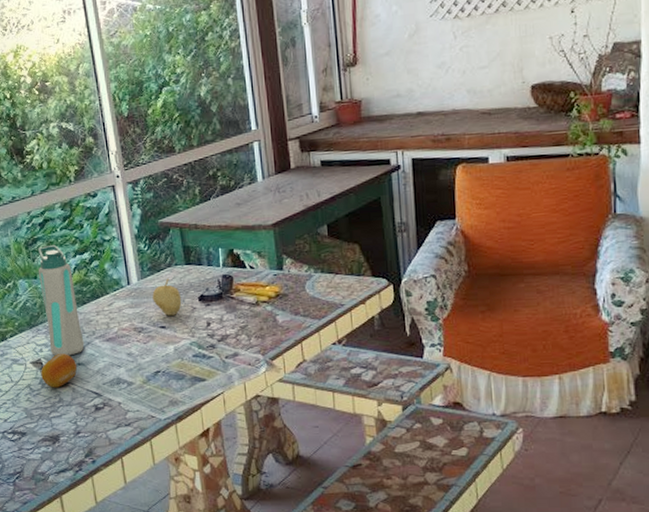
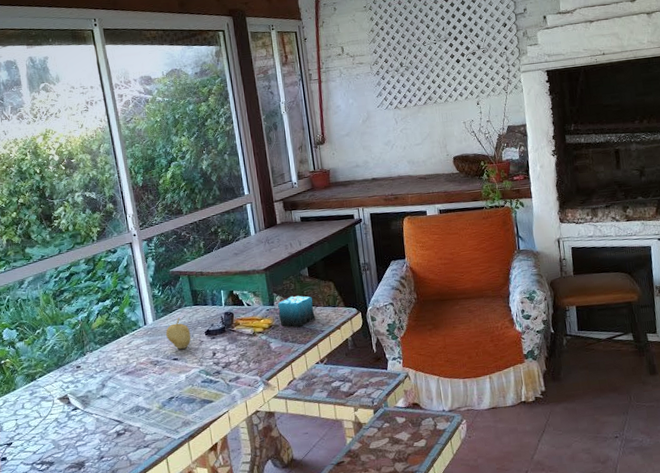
water bottle: present [38,244,84,357] -> none [64,294,107,392]
fruit: present [41,352,77,388] -> none [67,387,100,420]
candle: none [288,259,334,299] -> present [278,295,315,328]

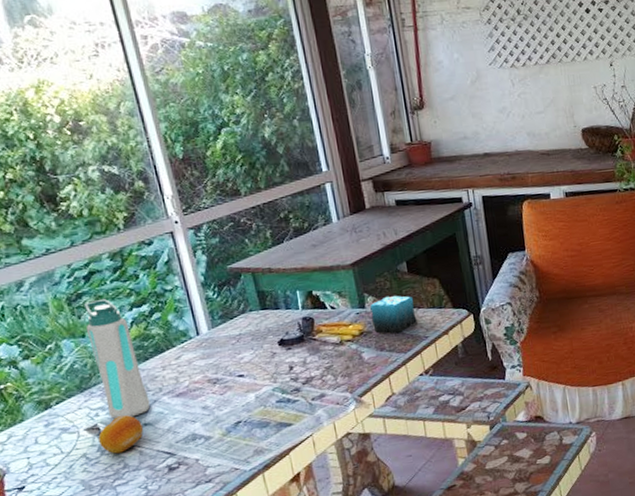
water bottle: none [64,294,107,392] -> present [84,298,150,420]
fruit: none [67,387,100,420] -> present [98,414,144,454]
fruit: present [166,317,191,349] -> none [226,325,260,364]

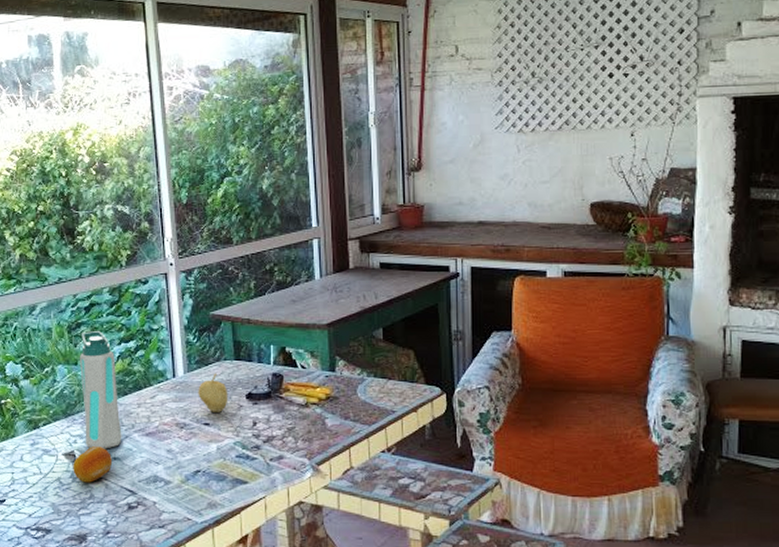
fruit: none [226,325,260,364] -> present [198,373,228,412]
candle: present [370,295,417,334] -> none [340,362,386,404]

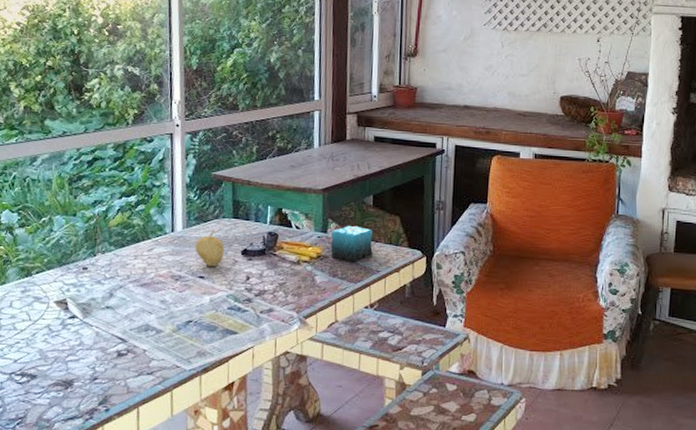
fruit: present [73,445,112,483] -> none [64,294,105,330]
water bottle: present [79,330,122,449] -> none [78,183,117,298]
candle: none [340,362,386,404] -> present [331,225,374,263]

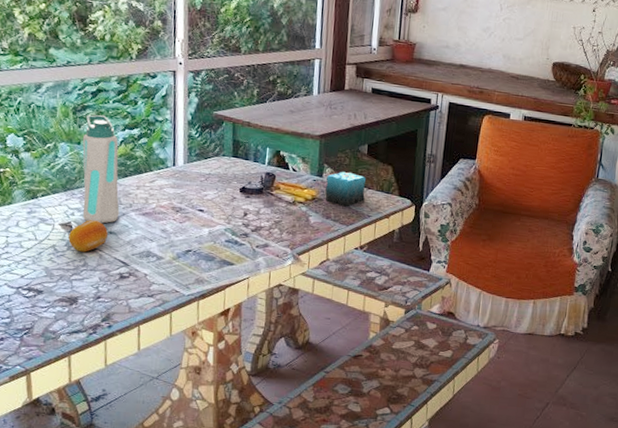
fruit: none [64,294,105,330] -> present [68,219,108,252]
water bottle: none [78,183,117,298] -> present [82,114,120,224]
fruit: present [195,229,225,267] -> none [195,166,224,202]

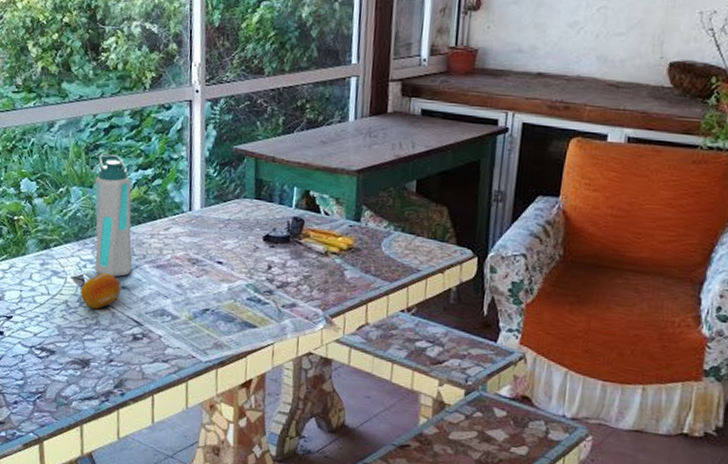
candle: present [325,171,367,207] -> none [363,214,415,259]

